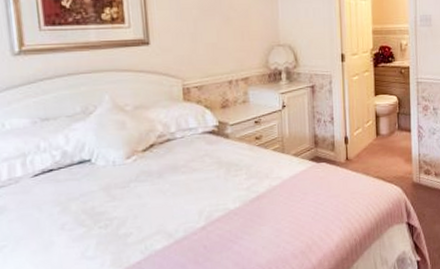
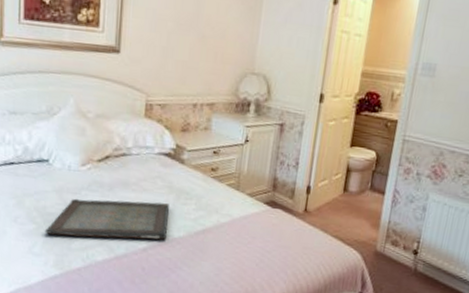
serving tray: none [96,179,223,234] -> present [45,198,169,240]

